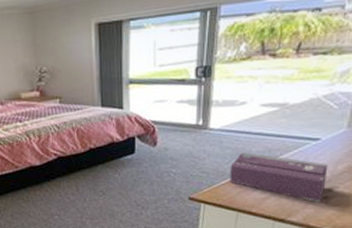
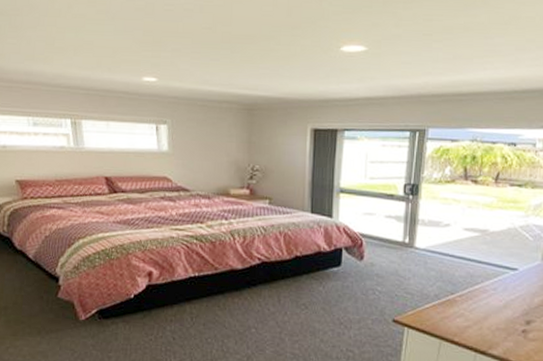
tissue box: present [230,152,328,203] -> none [434,275,525,336]

